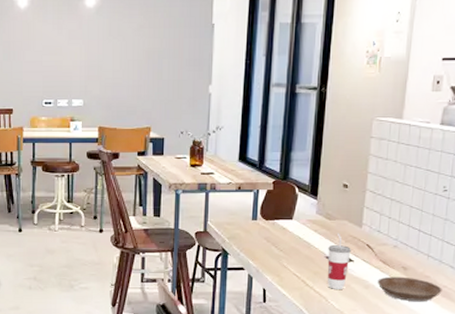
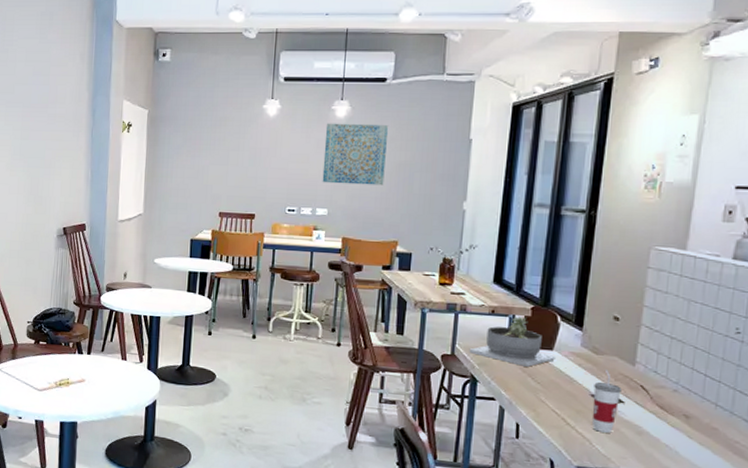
wall art: none [76,12,137,74] -> present [322,123,389,186]
succulent planter: none [219,191,295,236] -> present [469,316,555,367]
saucer: present [377,276,442,302] -> none [653,423,734,458]

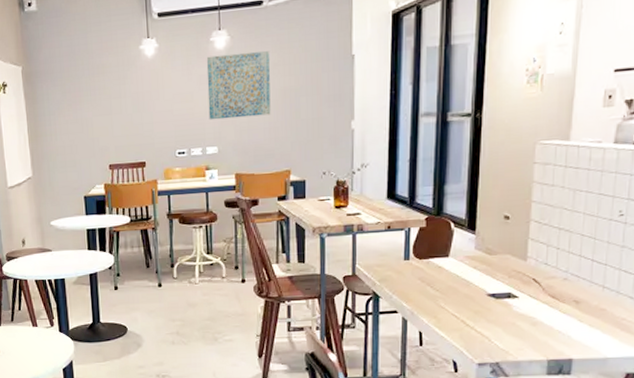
succulent planter: present [469,316,555,367] -> none [369,228,451,277]
cup: present [592,370,621,433] -> none [489,268,515,328]

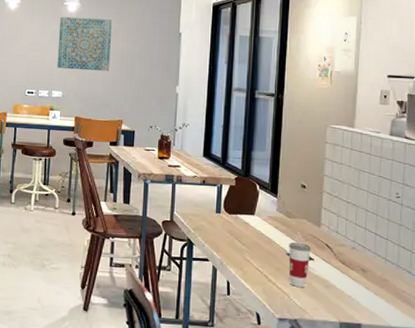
cup: none [489,268,515,328] -> present [288,231,311,287]

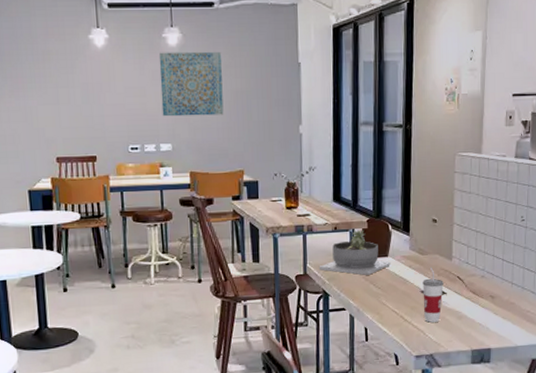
succulent planter: none [185,186,257,230] -> present [319,230,391,275]

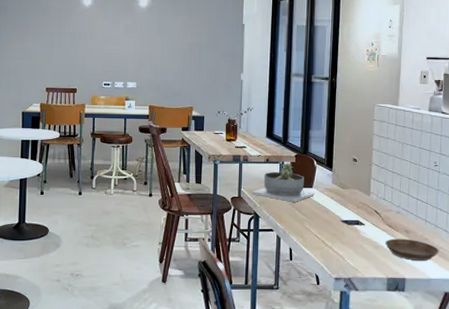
wall art: present [158,51,224,117] -> none [131,11,181,62]
cup: present [423,267,444,323] -> none [343,200,362,249]
saucer: none [469,305,526,329] -> present [385,238,439,261]

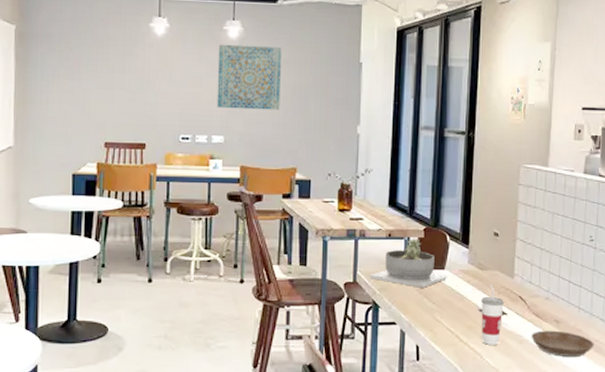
wall art: none [131,11,181,62] -> present [217,44,282,110]
cup: none [343,200,362,249] -> present [481,284,504,345]

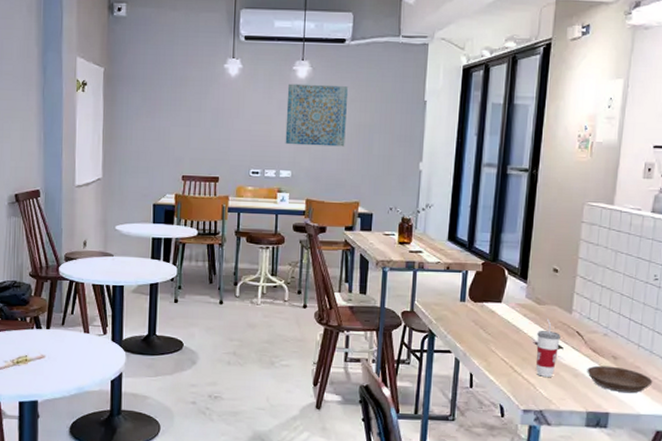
succulent planter: present [369,238,447,288] -> none [427,272,504,319]

